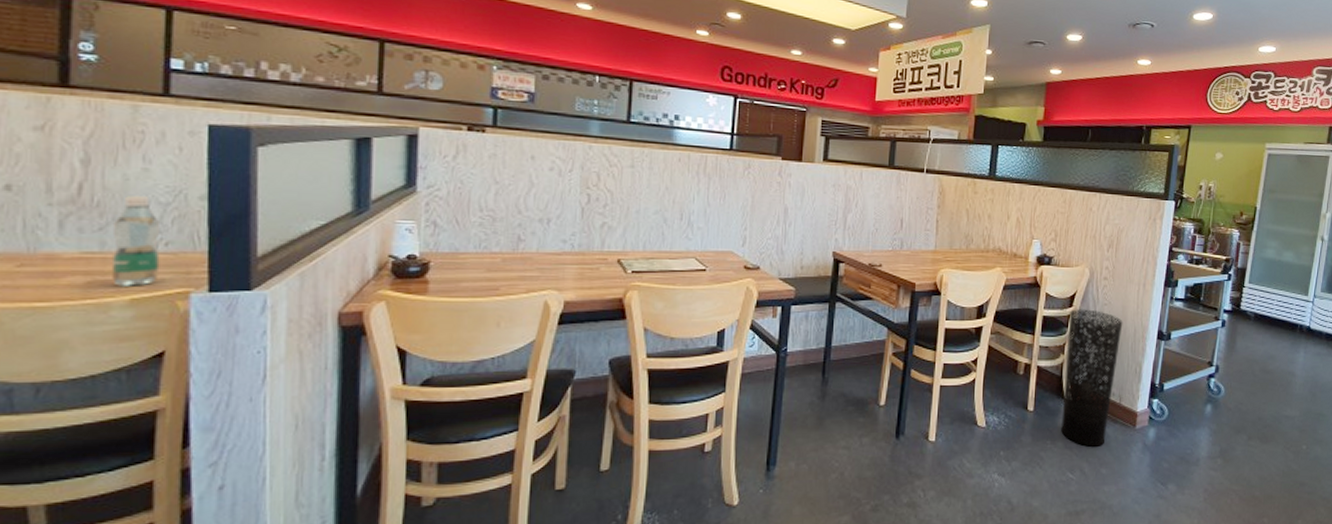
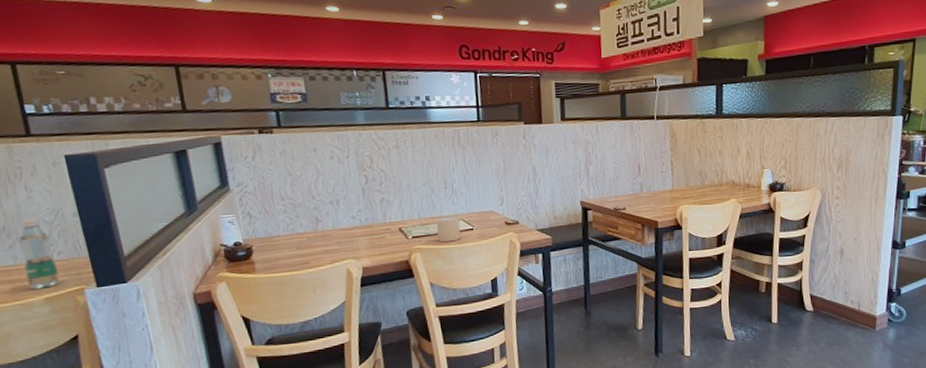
cup: none [662,252,691,282] -> present [436,216,461,243]
umbrella stand: present [1061,309,1123,448] -> none [804,227,857,351]

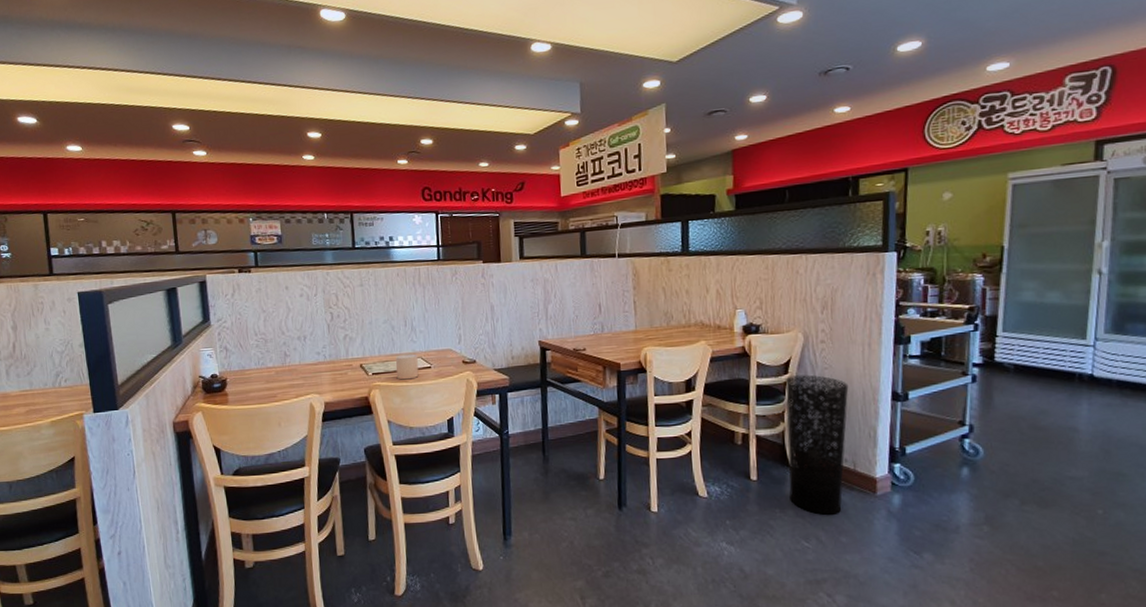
bottle: present [18,218,60,289] -> none [35,348,65,413]
umbrella stand: none [804,227,857,351] -> present [785,375,849,516]

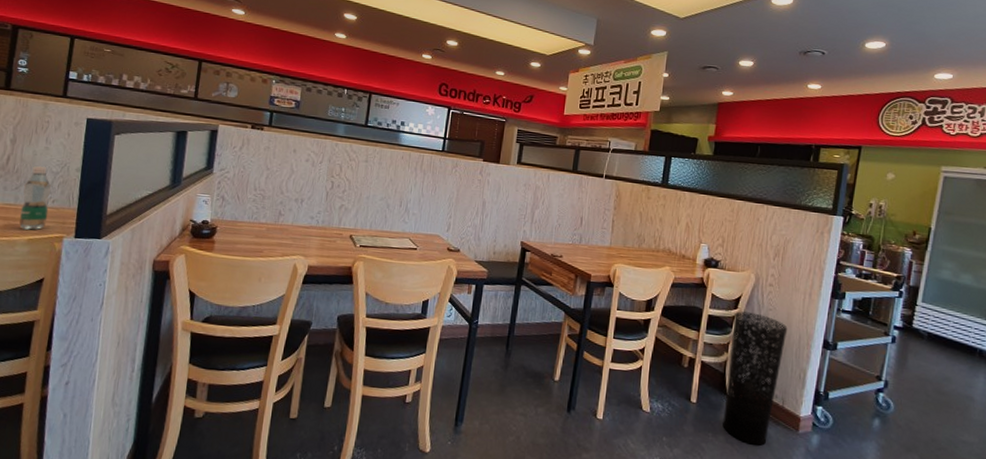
bottle: none [35,348,65,413] -> present [19,166,51,230]
cup: present [395,353,419,380] -> none [382,232,406,258]

